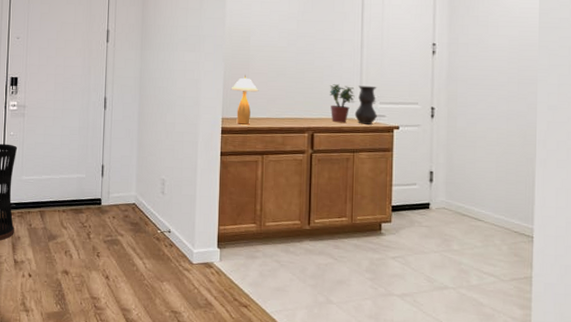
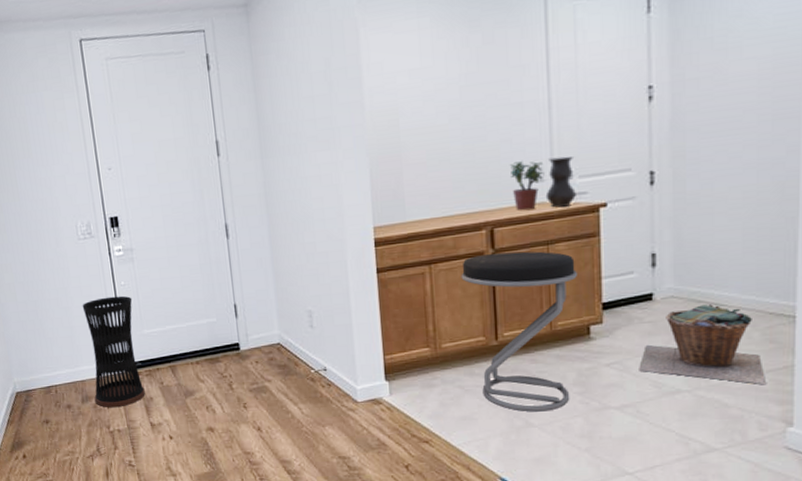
table lamp: present [231,75,259,125] -> none [380,169,417,232]
stool: none [286,153,374,292] -> present [461,251,577,412]
laundry basket: none [417,218,512,291] -> present [639,304,767,385]

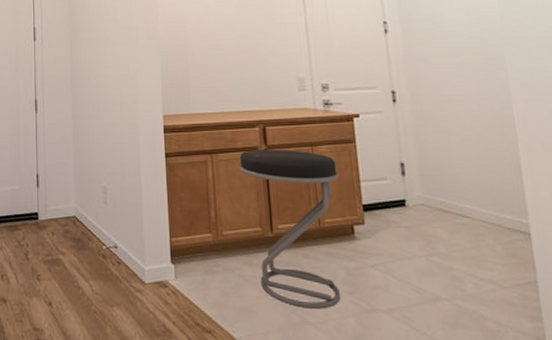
potted plant: present [510,160,544,211] -> none [277,70,306,114]
vase: present [545,156,576,208] -> none [307,71,333,114]
laundry basket: present [639,304,767,385] -> none [400,215,516,300]

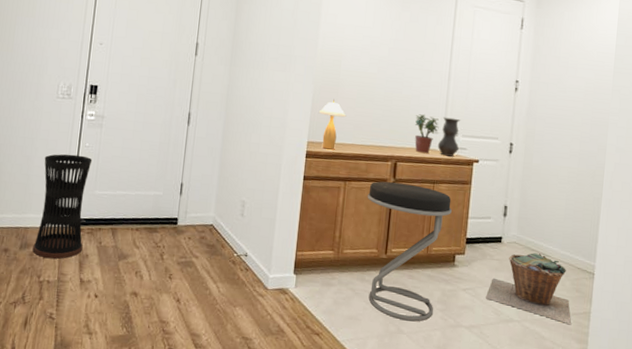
table lamp: none [170,67,201,121] -> present [318,99,346,150]
potted plant: none [277,70,306,114] -> present [415,114,439,154]
vase: none [307,71,333,114] -> present [437,117,461,157]
laundry basket: none [400,215,516,300] -> present [486,253,572,325]

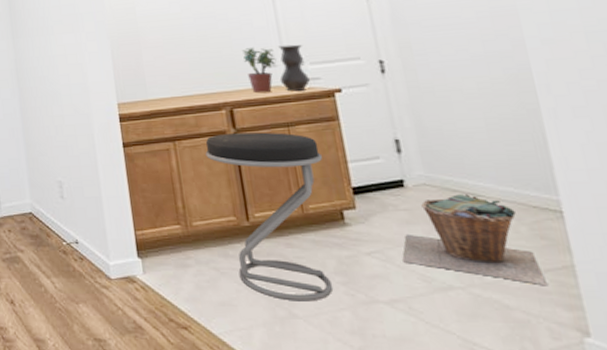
table lamp: present [318,99,346,150] -> none [122,51,157,108]

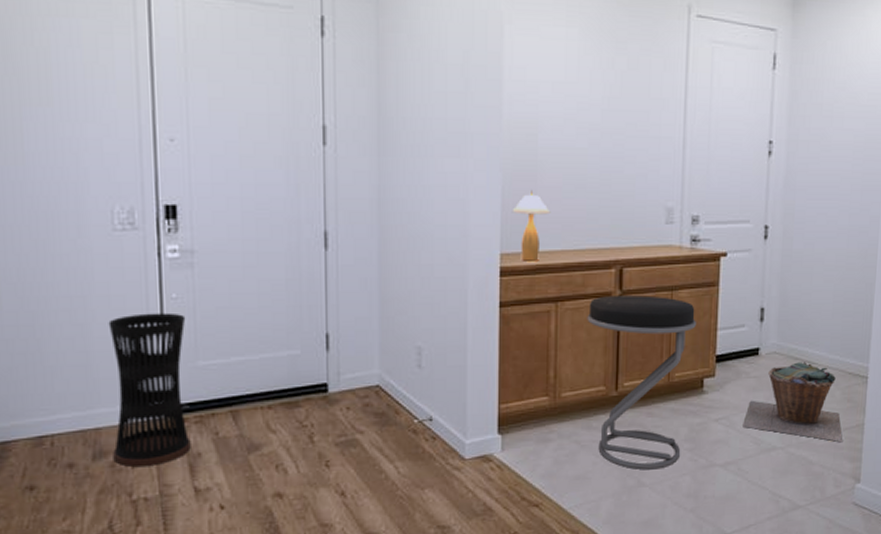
table lamp: none [122,51,157,108] -> present [512,191,551,261]
potted plant: present [242,46,276,94] -> none [643,198,674,252]
vase: present [278,44,310,91] -> none [673,200,702,252]

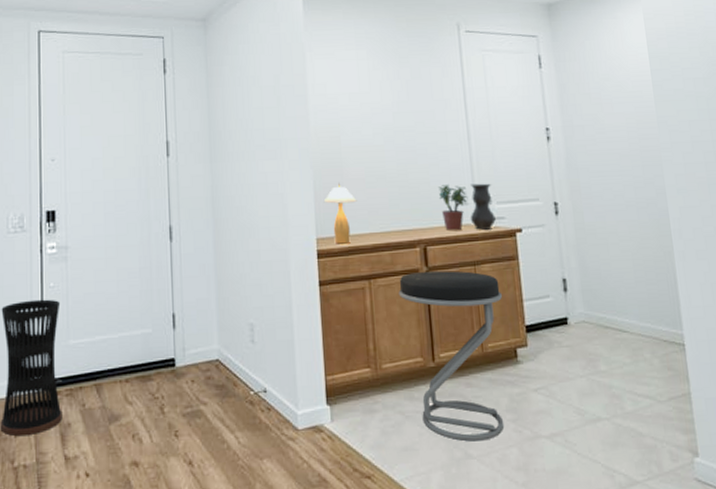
potted plant: none [643,198,674,252] -> present [439,183,468,232]
vase: none [673,200,702,252] -> present [470,183,496,230]
laundry basket: present [743,362,843,443] -> none [563,330,671,413]

